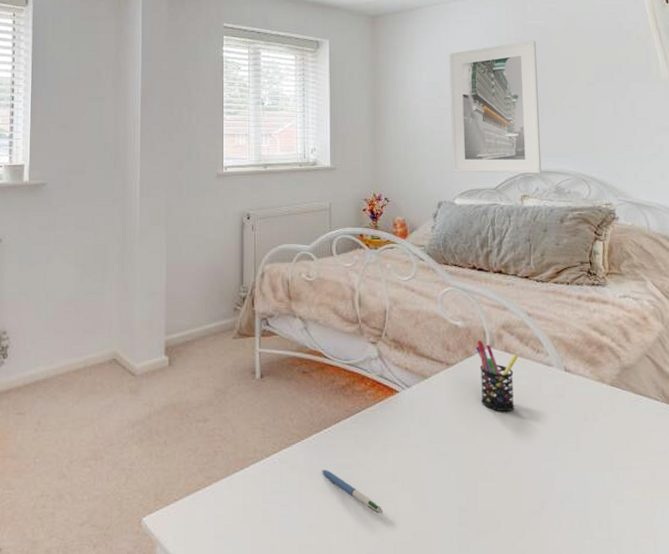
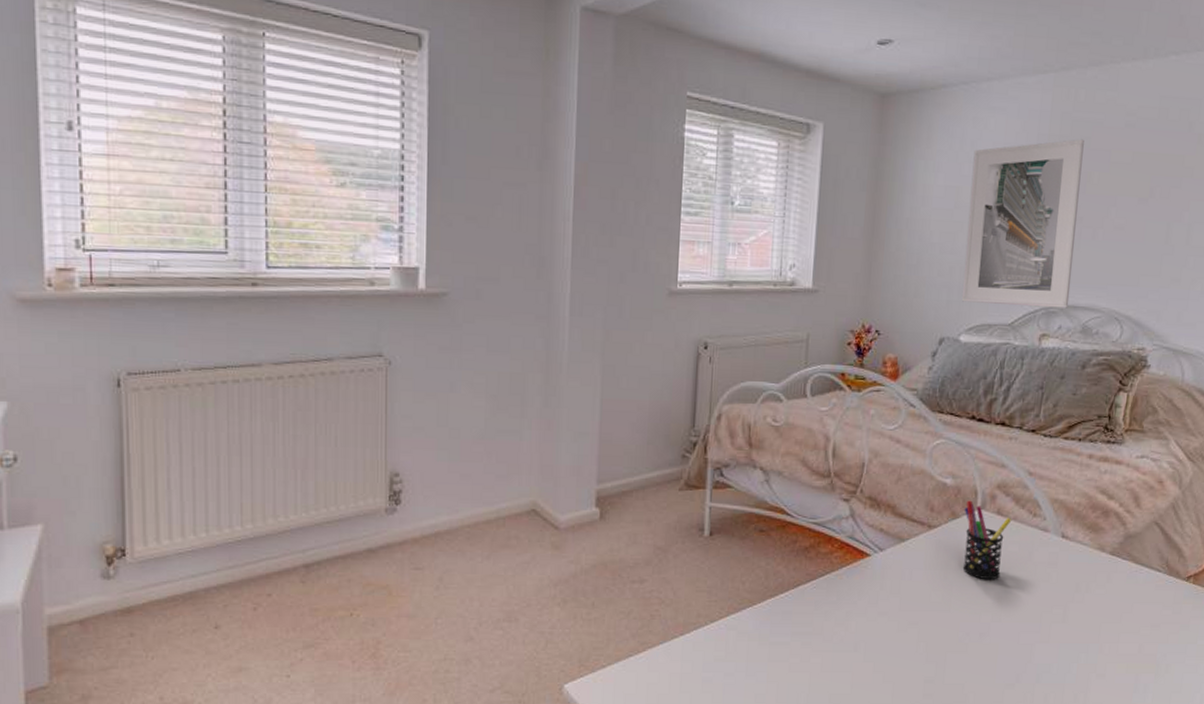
pen: present [321,469,384,514] -> none [773,636,841,684]

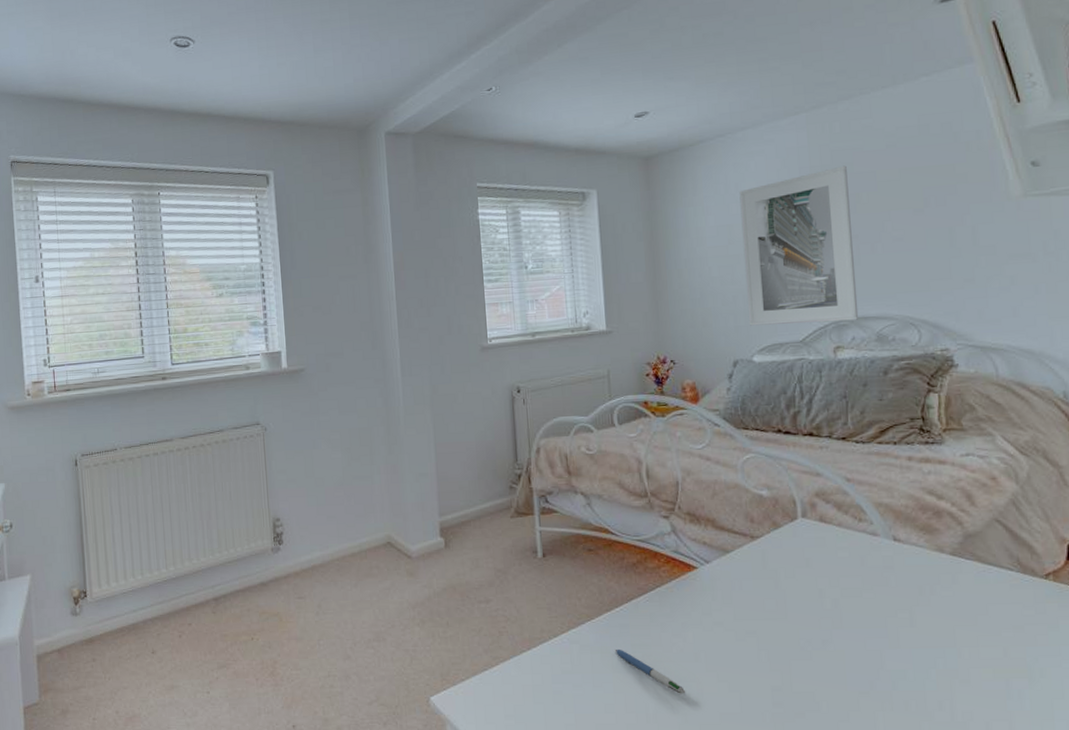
pen: none [773,636,841,684] -> present [614,649,686,694]
pen holder: present [962,500,1012,580] -> none [784,509,837,587]

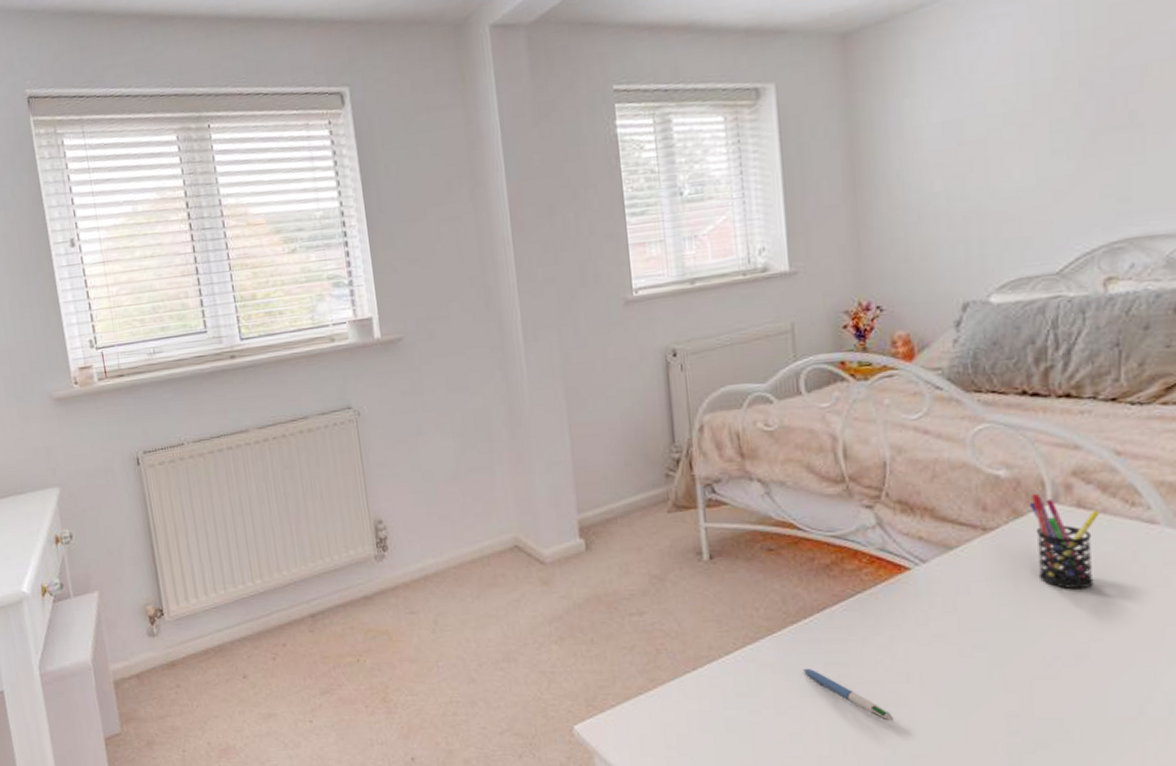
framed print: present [739,165,859,326] -> none [974,25,1141,256]
pen holder: none [784,509,837,587] -> present [1028,493,1100,590]

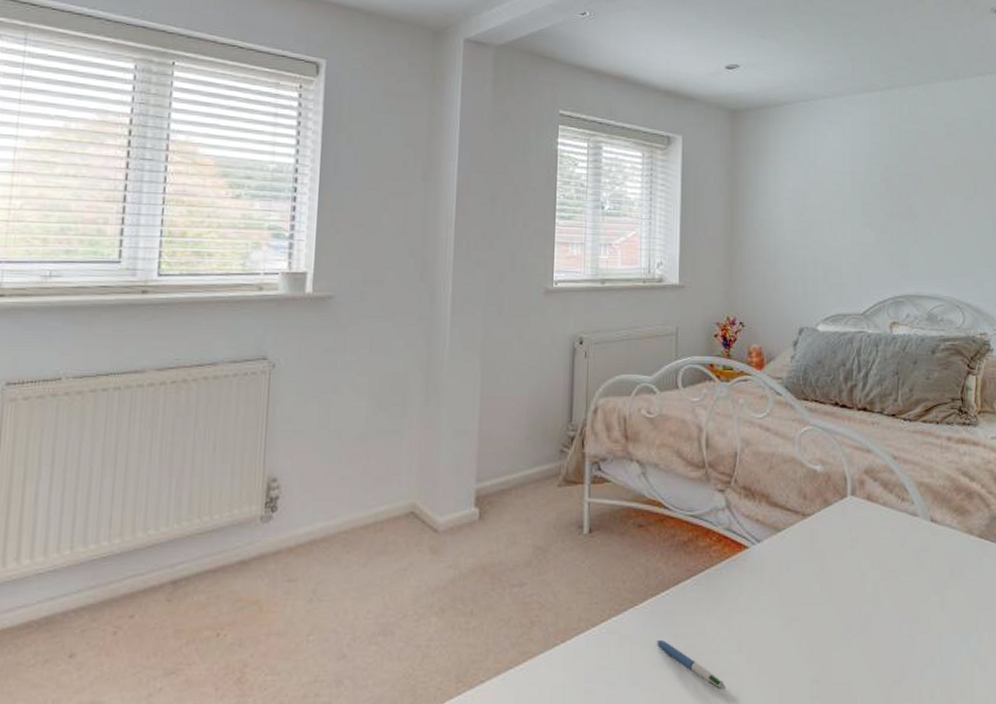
pen holder: present [1028,493,1100,590] -> none [835,486,882,569]

